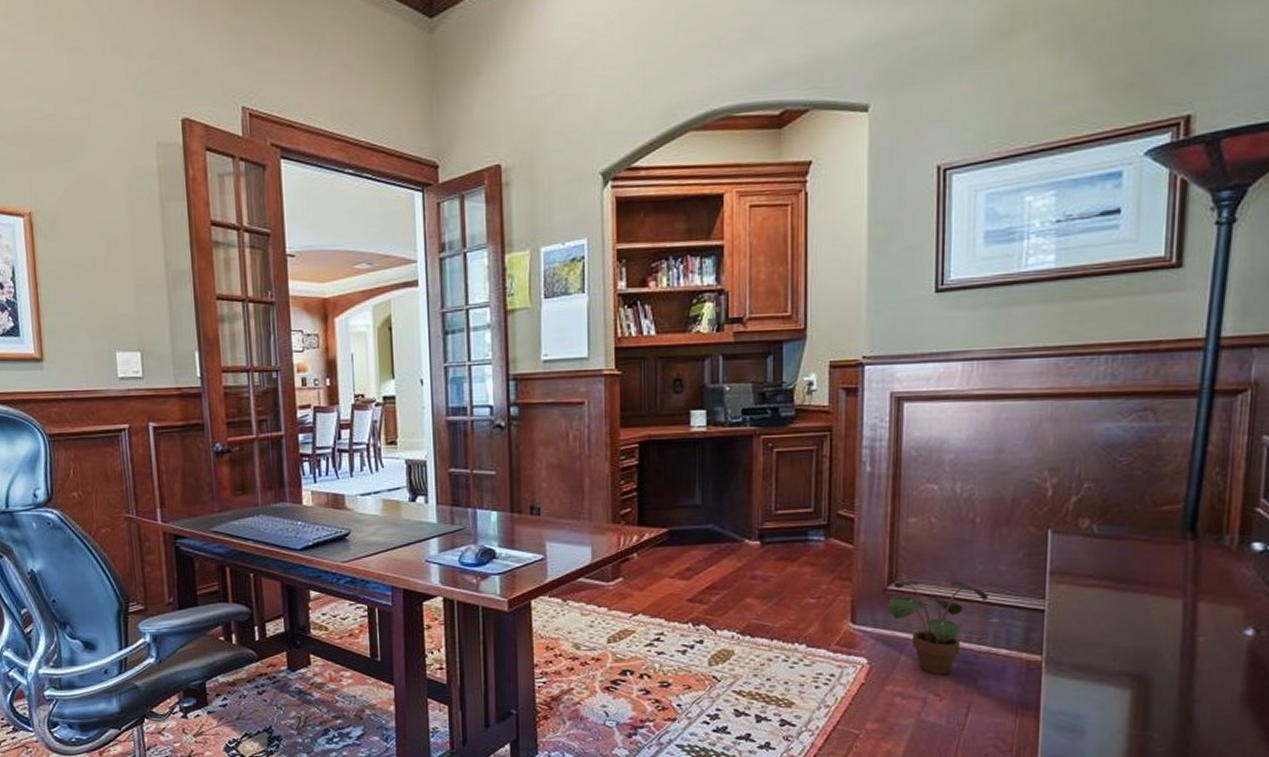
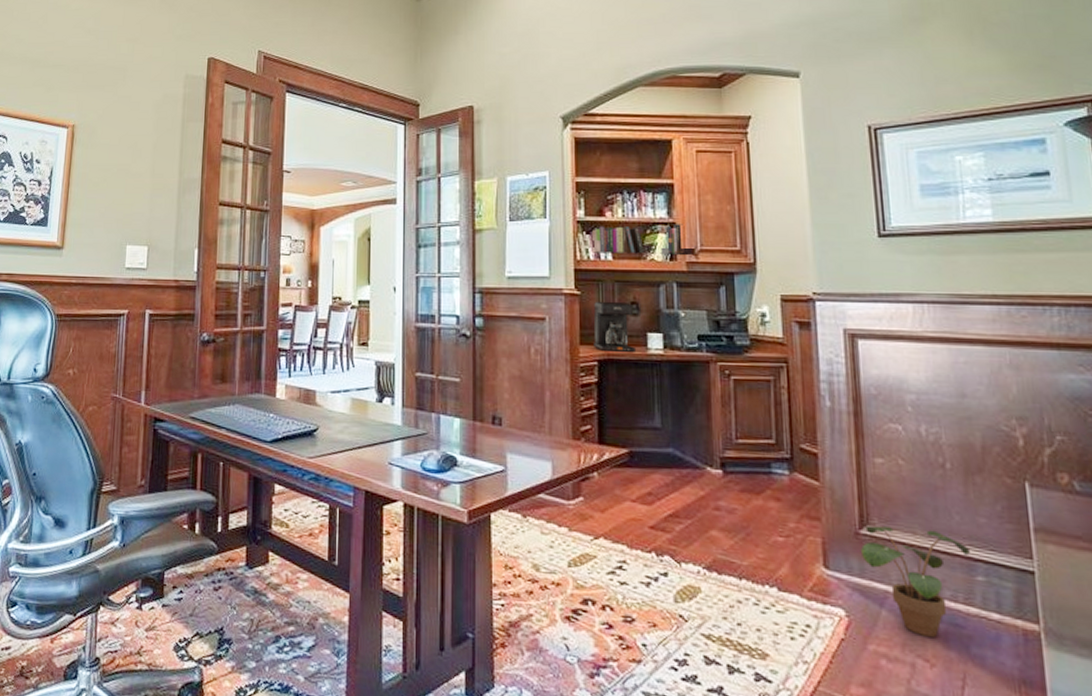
books: none [633,296,690,329] -> present [591,226,644,254]
coffee maker: none [635,379,679,433] -> present [594,301,637,353]

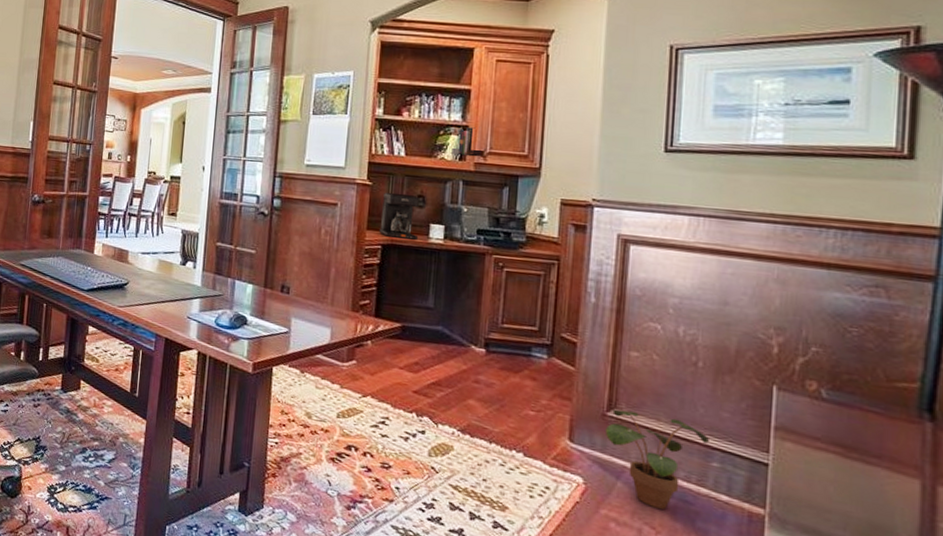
books: present [591,226,644,254] -> none [386,124,436,152]

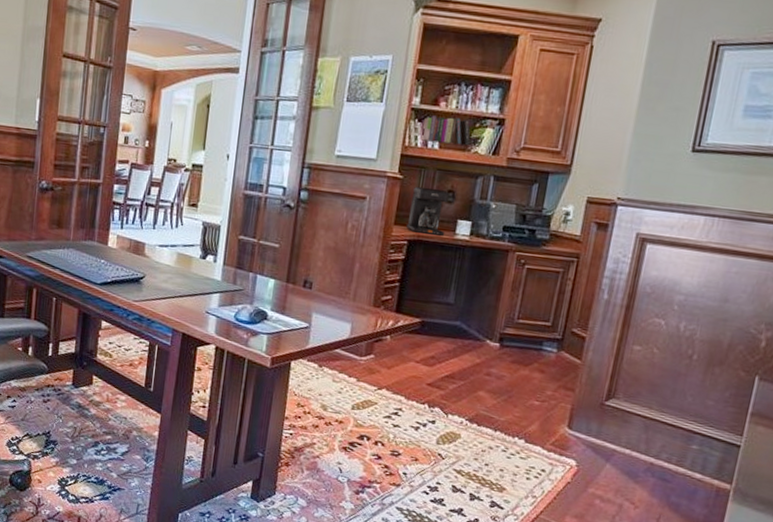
books: none [386,124,436,152] -> present [420,115,471,146]
books: present [451,127,486,157] -> none [485,120,520,152]
potted plant: present [604,409,709,510] -> none [601,398,693,488]

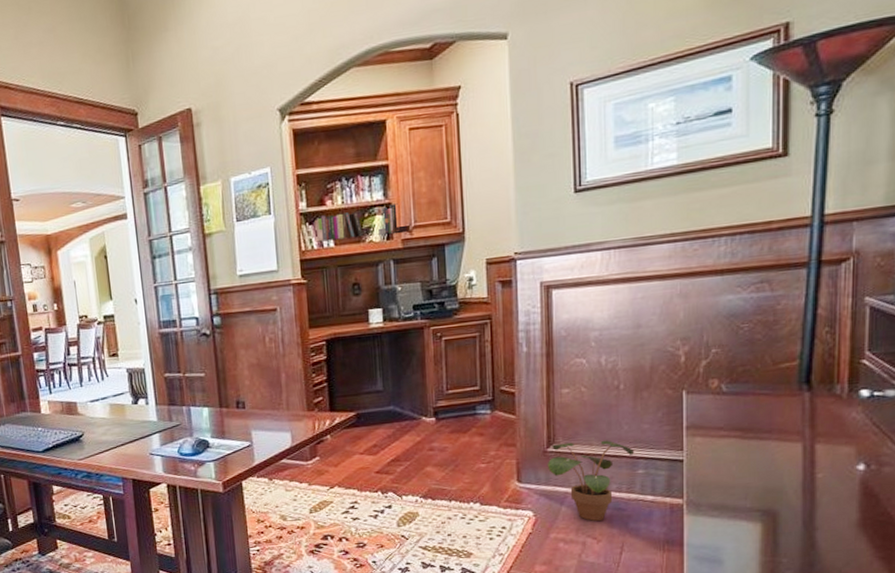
coffee maker: present [406,186,449,237] -> none [320,284,360,331]
books: none [485,120,520,152] -> present [378,203,411,236]
potted plant: none [601,398,693,488] -> present [547,440,634,522]

